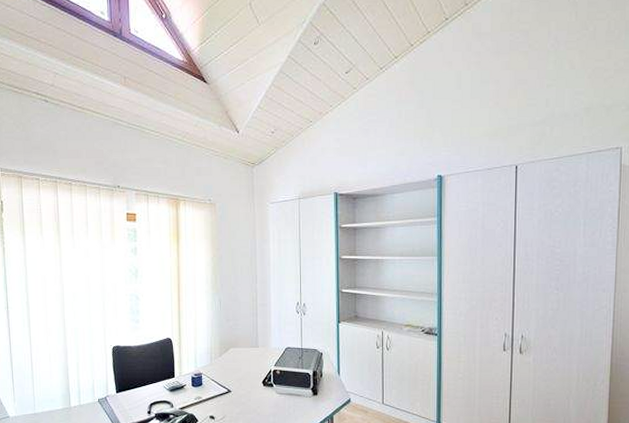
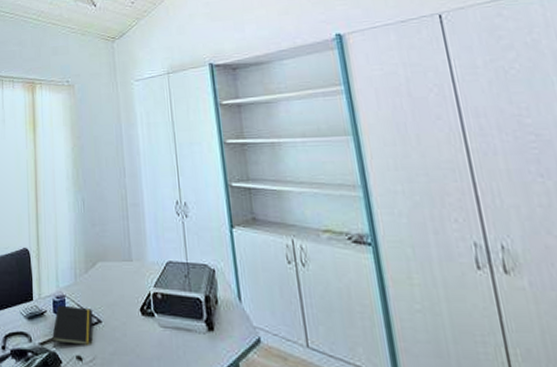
notepad: none [190,380,224,411] -> present [52,305,93,348]

